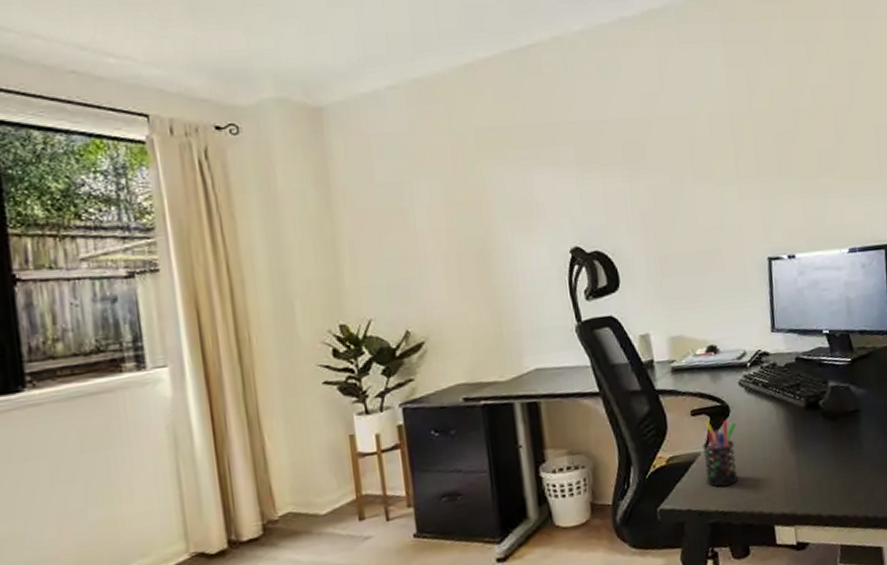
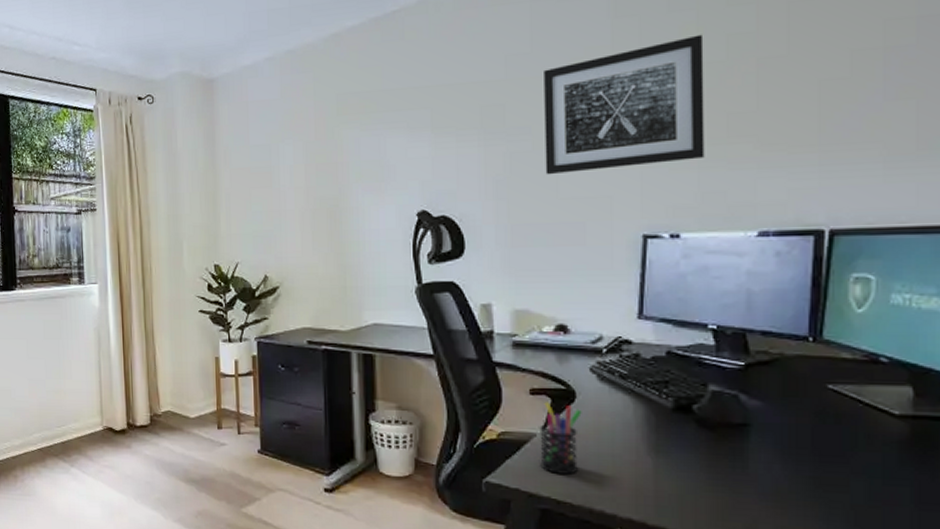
wall art: none [674,85,806,208] -> present [544,34,705,175]

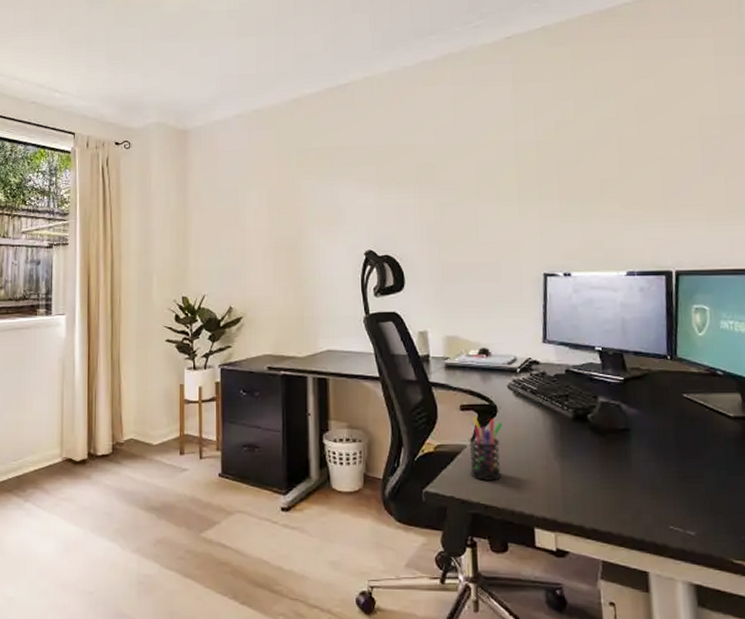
wall art: present [544,34,705,175] -> none [464,119,586,223]

